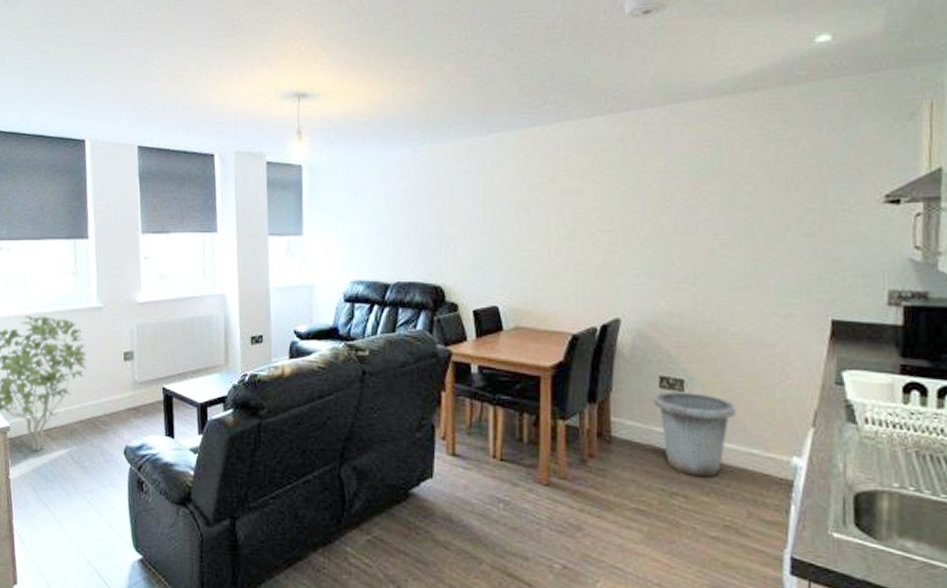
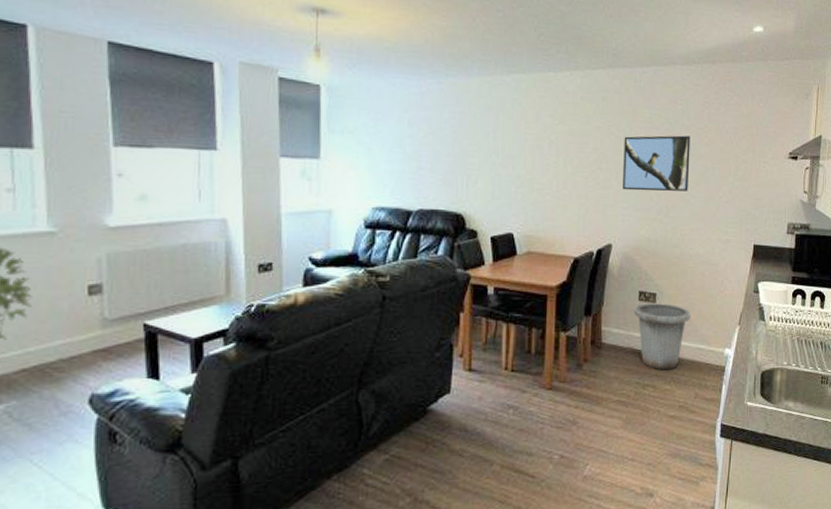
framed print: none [631,184,726,254] -> present [623,135,690,192]

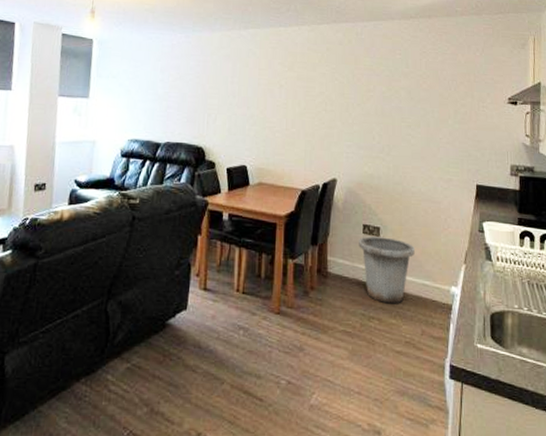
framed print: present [623,135,690,192] -> none [346,81,410,132]

